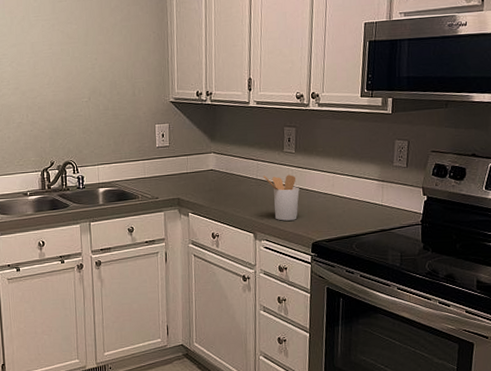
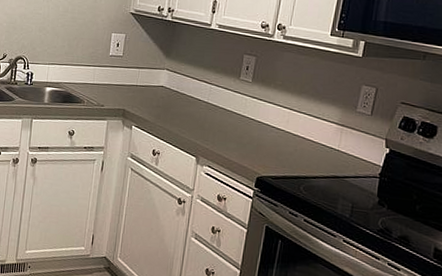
utensil holder: present [263,174,300,221] -> none [214,100,251,151]

